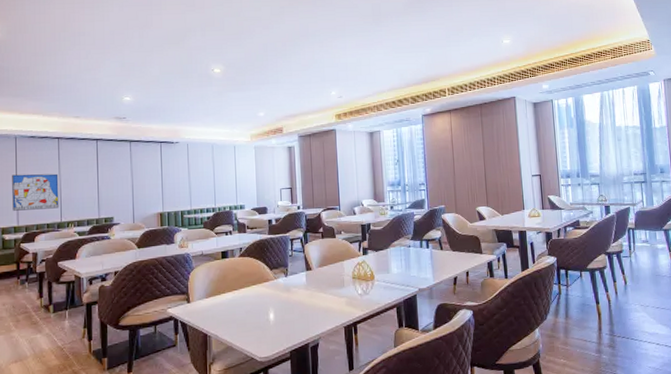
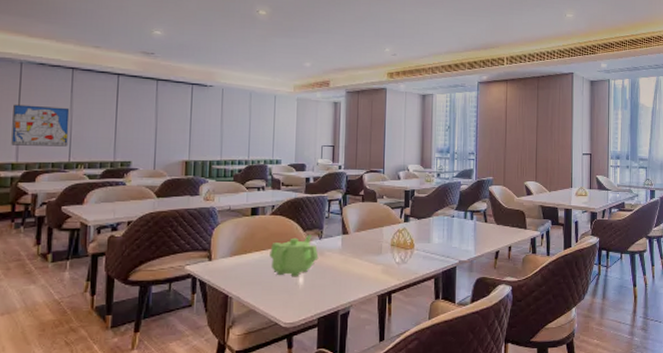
teapot: none [241,273,286,314] -> present [270,235,319,277]

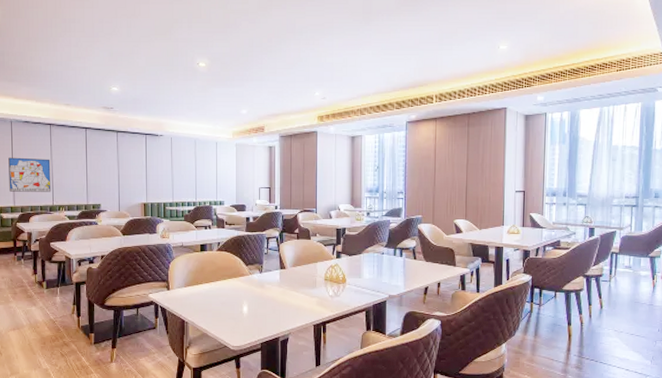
teapot: present [270,235,319,277] -> none [218,269,260,306]

